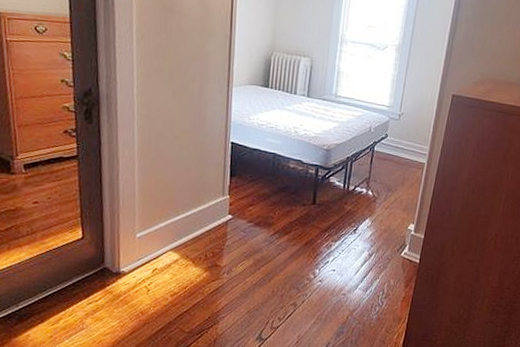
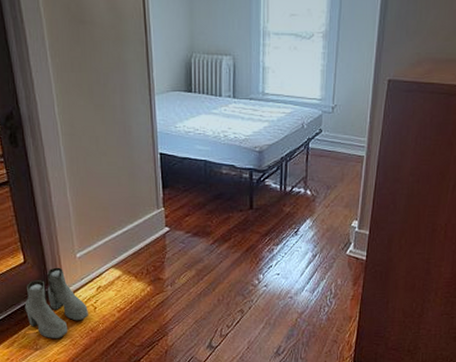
boots: none [76,245,141,320] -> present [24,267,88,339]

